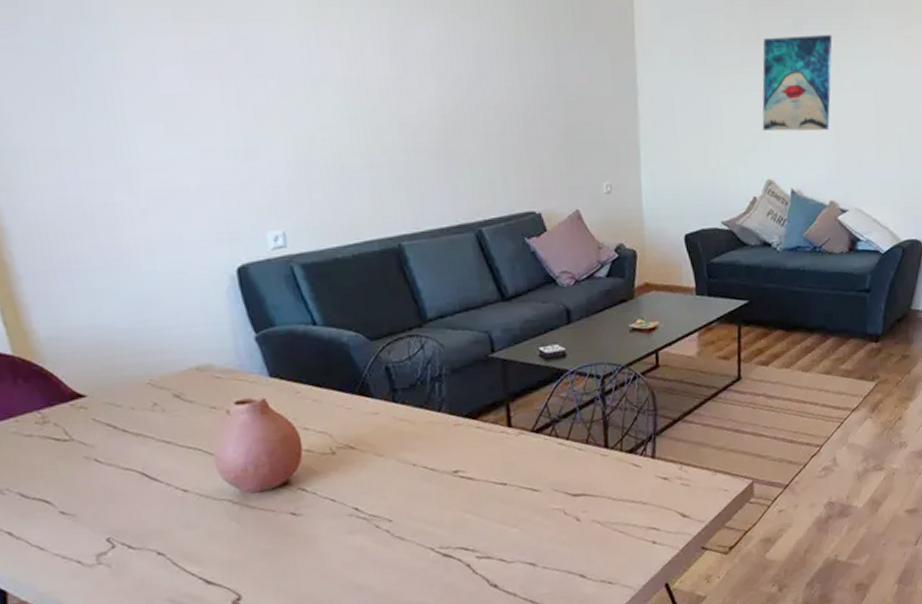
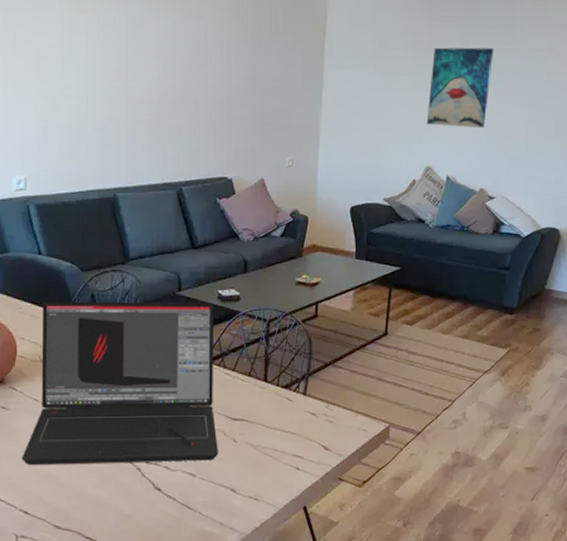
laptop: none [324,363,560,577] -> present [22,301,218,465]

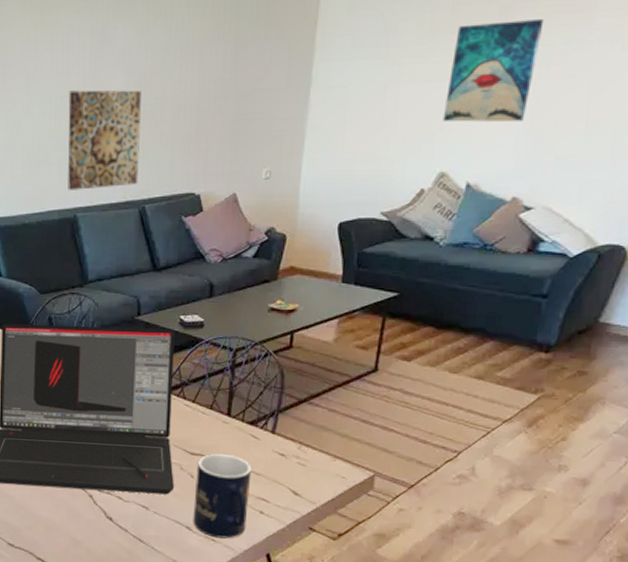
wall art: none [106,76,175,171] -> present [68,90,141,190]
mug: none [237,417,288,497] -> present [193,453,252,539]

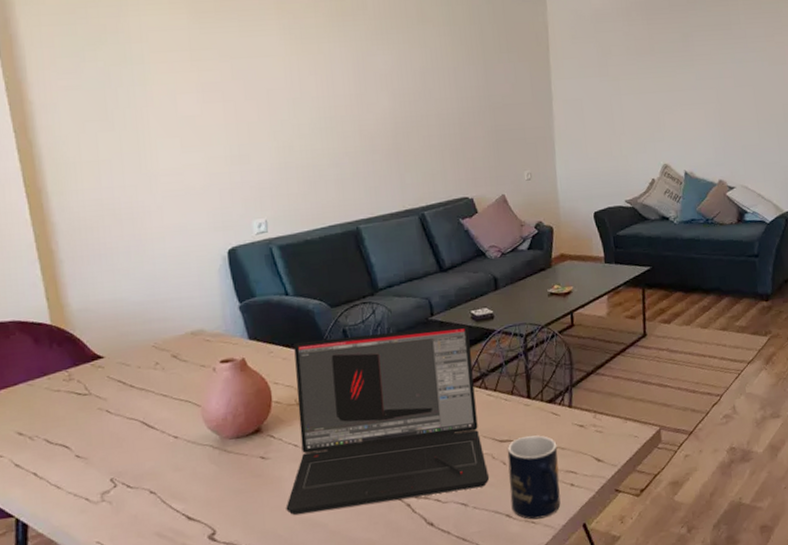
wall art: present [68,90,141,190] -> none [337,109,415,204]
wall art: present [443,19,544,123] -> none [656,44,716,124]

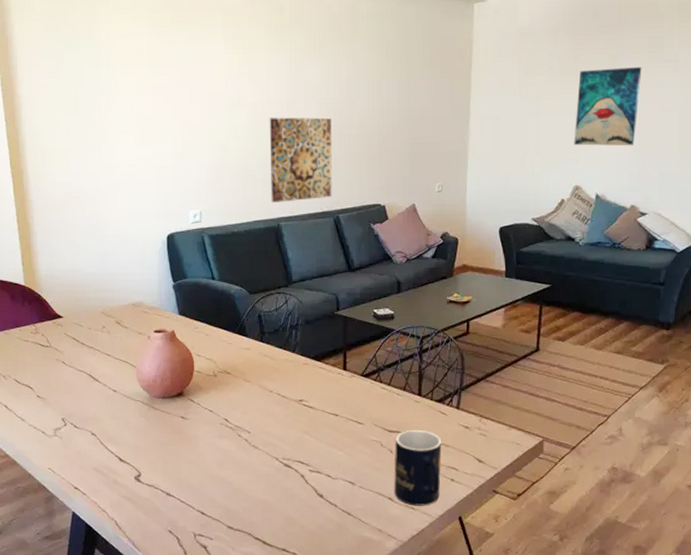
laptop: present [286,324,489,515] -> none [199,321,376,470]
wall art: none [337,109,415,204] -> present [269,117,332,202]
wall art: none [656,44,716,124] -> present [574,67,642,146]

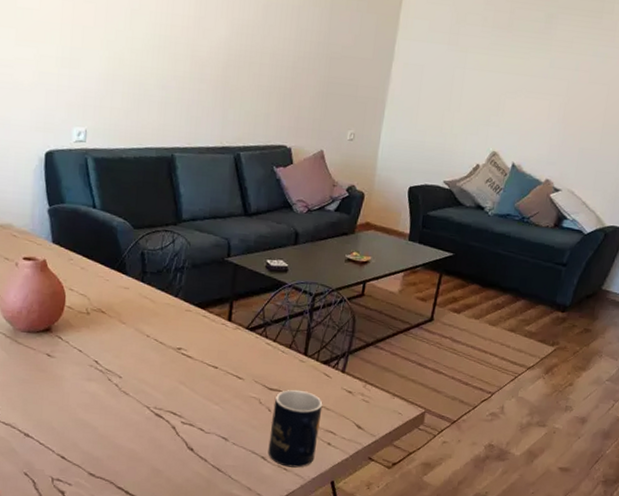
wall art: present [269,117,332,202] -> none [167,31,243,132]
wall art: present [574,67,642,146] -> none [497,26,579,116]

